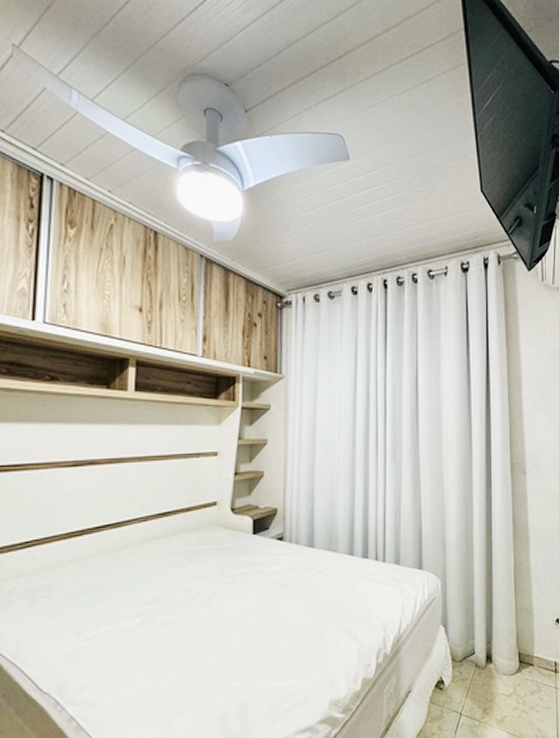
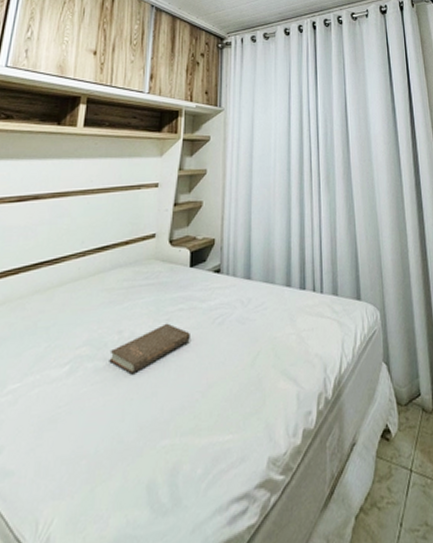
book: none [178,584,255,628] -> present [109,323,190,375]

